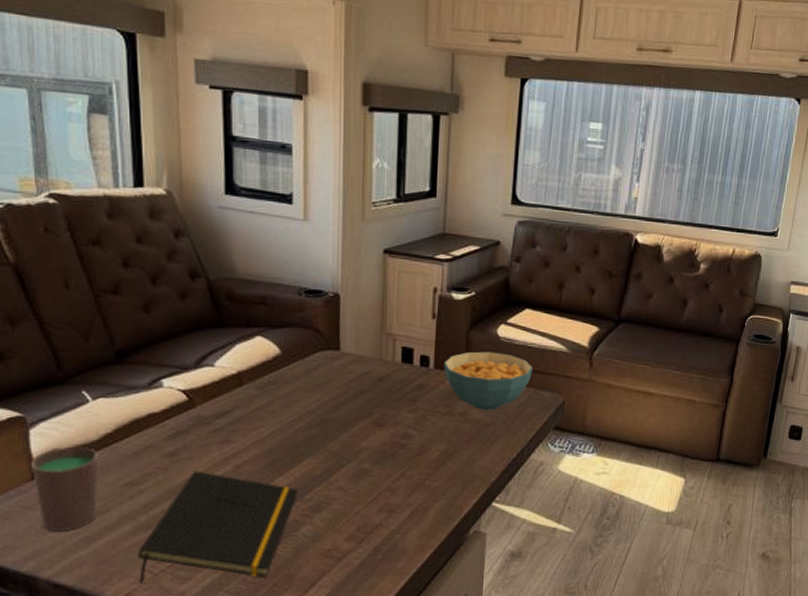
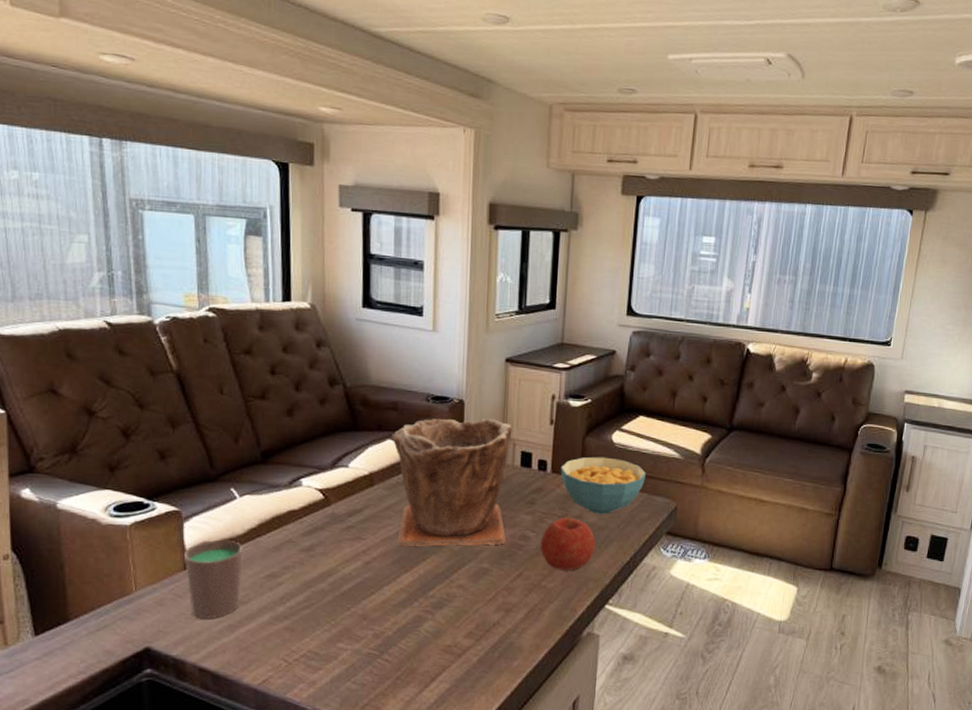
notepad: present [138,471,298,583] -> none [274,565,422,671]
plant pot: none [261,313,392,449] -> present [392,419,512,547]
fruit: none [424,413,481,469] -> present [541,516,596,571]

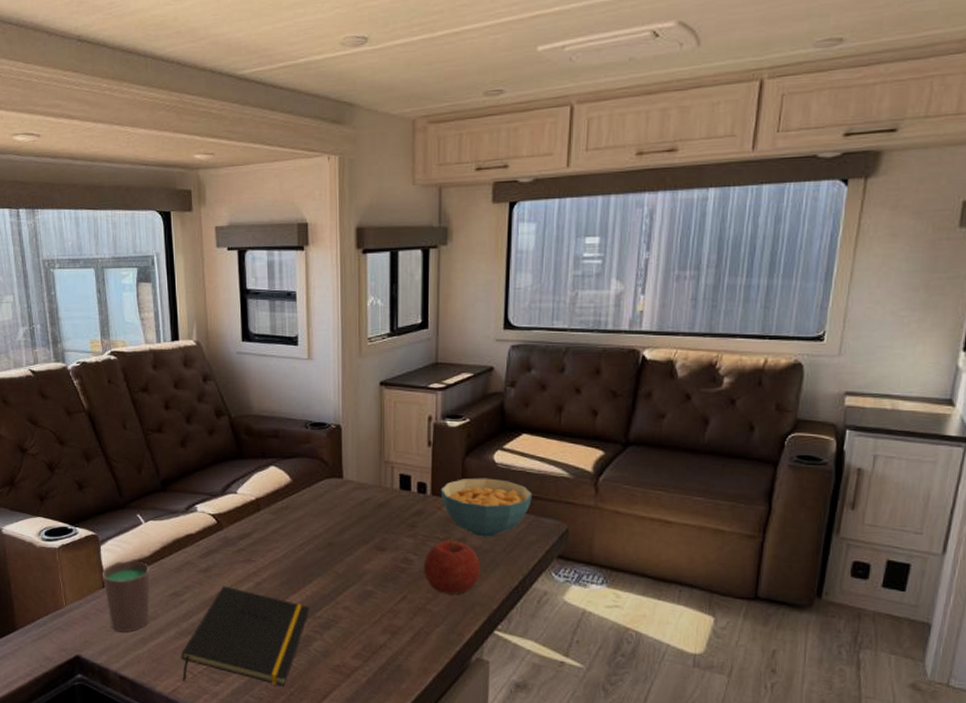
notepad: none [274,565,422,671] -> present [181,586,309,686]
plant pot: present [392,419,512,547] -> none [275,443,390,569]

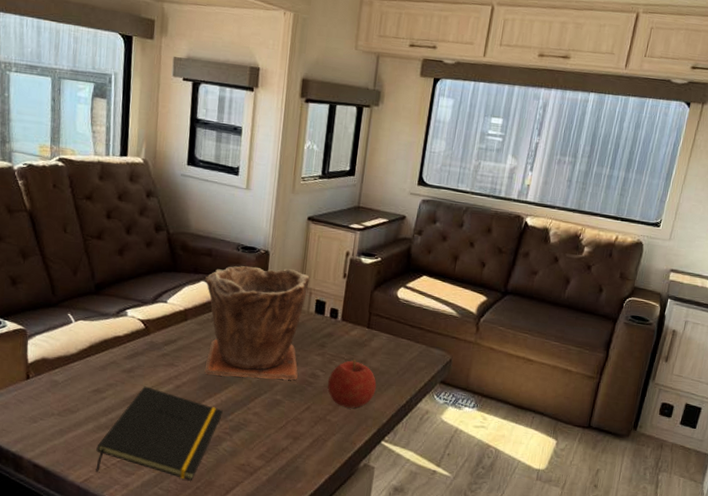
cup: present [102,561,151,632] -> none [26,356,75,423]
plant pot: none [275,443,390,569] -> present [204,266,310,380]
cereal bowl: present [440,478,532,537] -> none [349,309,426,361]

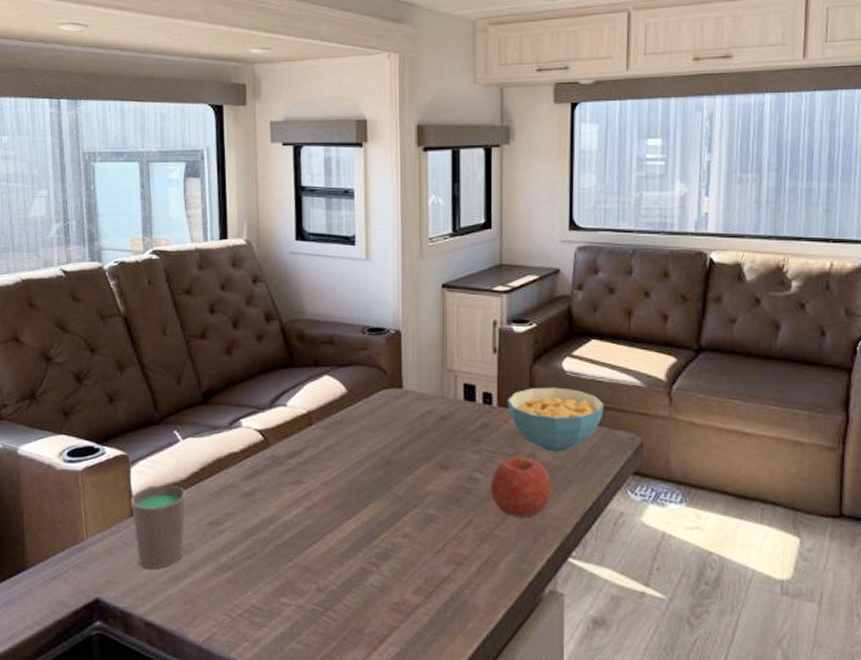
cup: none [26,356,75,423] -> present [130,484,186,568]
notepad: present [96,386,223,481] -> none [218,512,365,629]
plant pot: present [204,266,310,380] -> none [329,349,453,491]
cereal bowl: none [349,309,426,361] -> present [507,387,604,452]

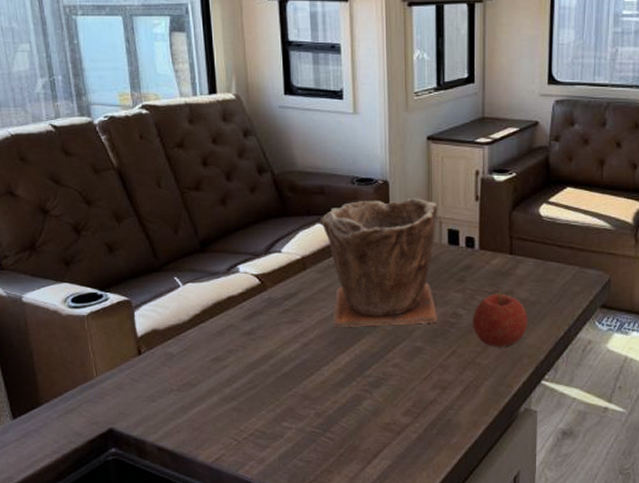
cup: present [130,484,186,568] -> none [136,326,191,400]
plant pot: none [329,349,453,491] -> present [321,198,439,328]
cereal bowl: present [507,387,604,452] -> none [488,231,576,289]

